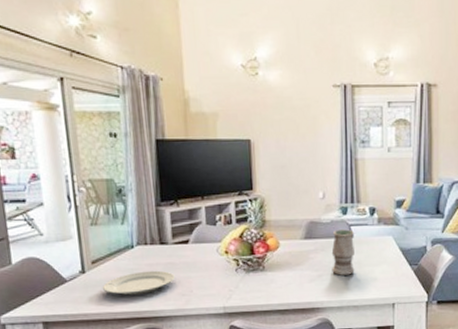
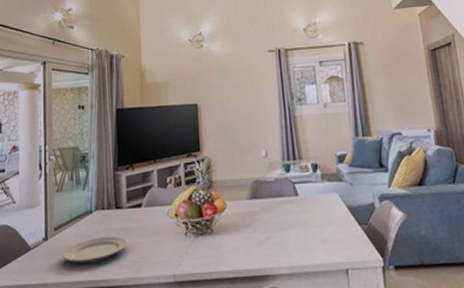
vase: present [331,229,355,276] -> none [277,187,303,238]

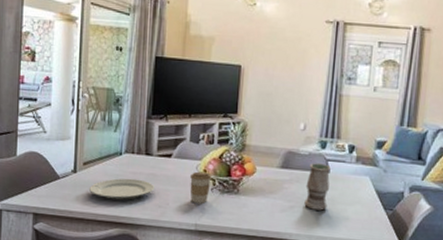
coffee cup: none [162,216,184,252] -> present [190,171,212,204]
vase: none [277,187,303,238] -> present [304,163,331,211]

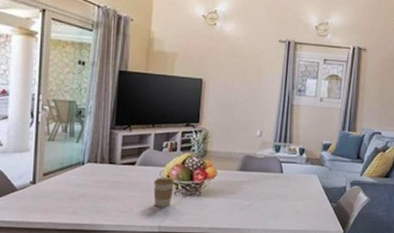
plate: present [89,178,154,201] -> none [50,186,118,209]
vase: present [304,163,331,211] -> none [261,165,284,207]

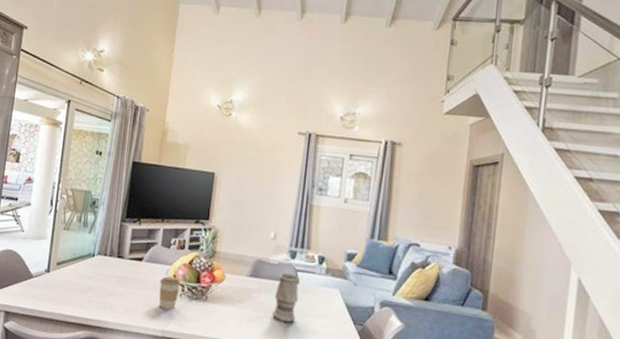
vase: none [261,165,284,207] -> present [272,272,300,323]

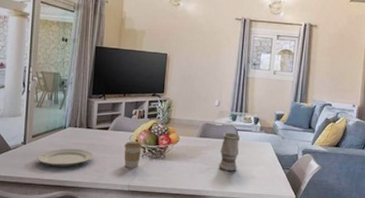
plate: none [61,280,124,303] -> present [37,148,94,167]

